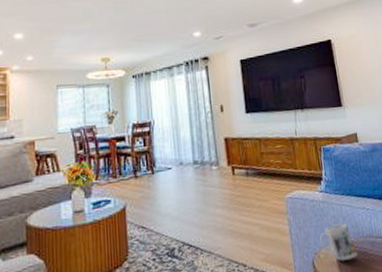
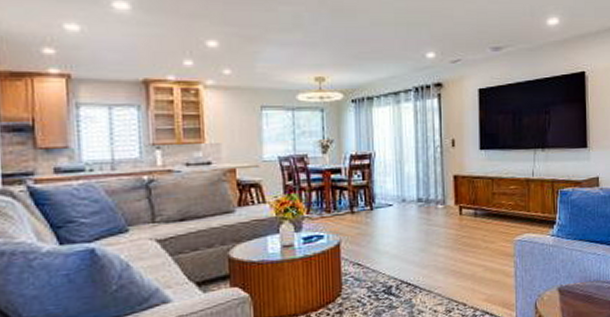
mug: present [319,223,358,261] -> none [545,267,582,303]

